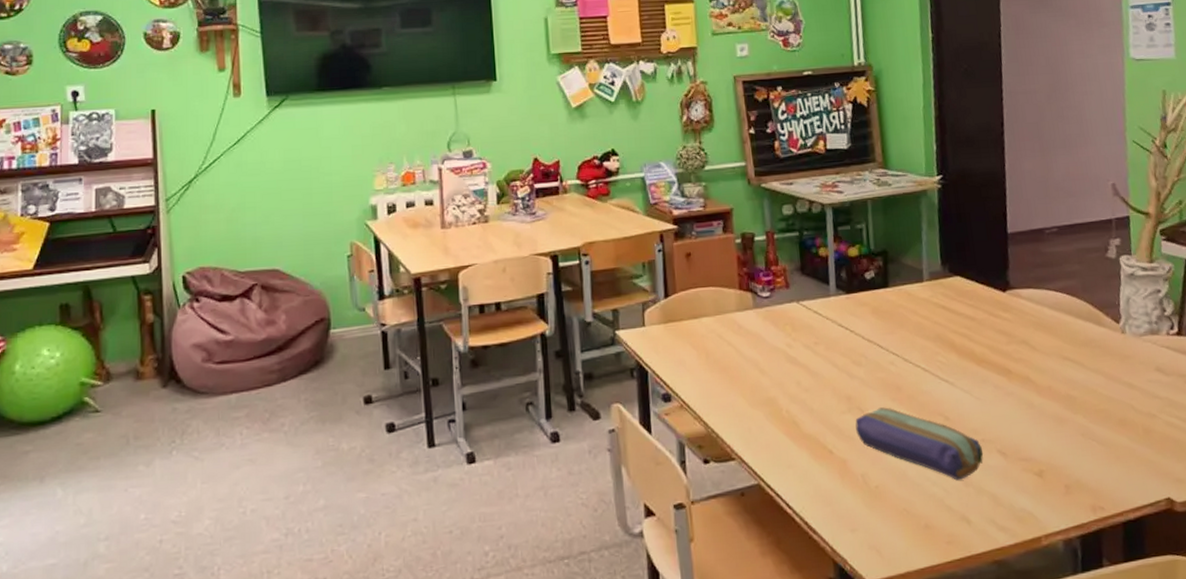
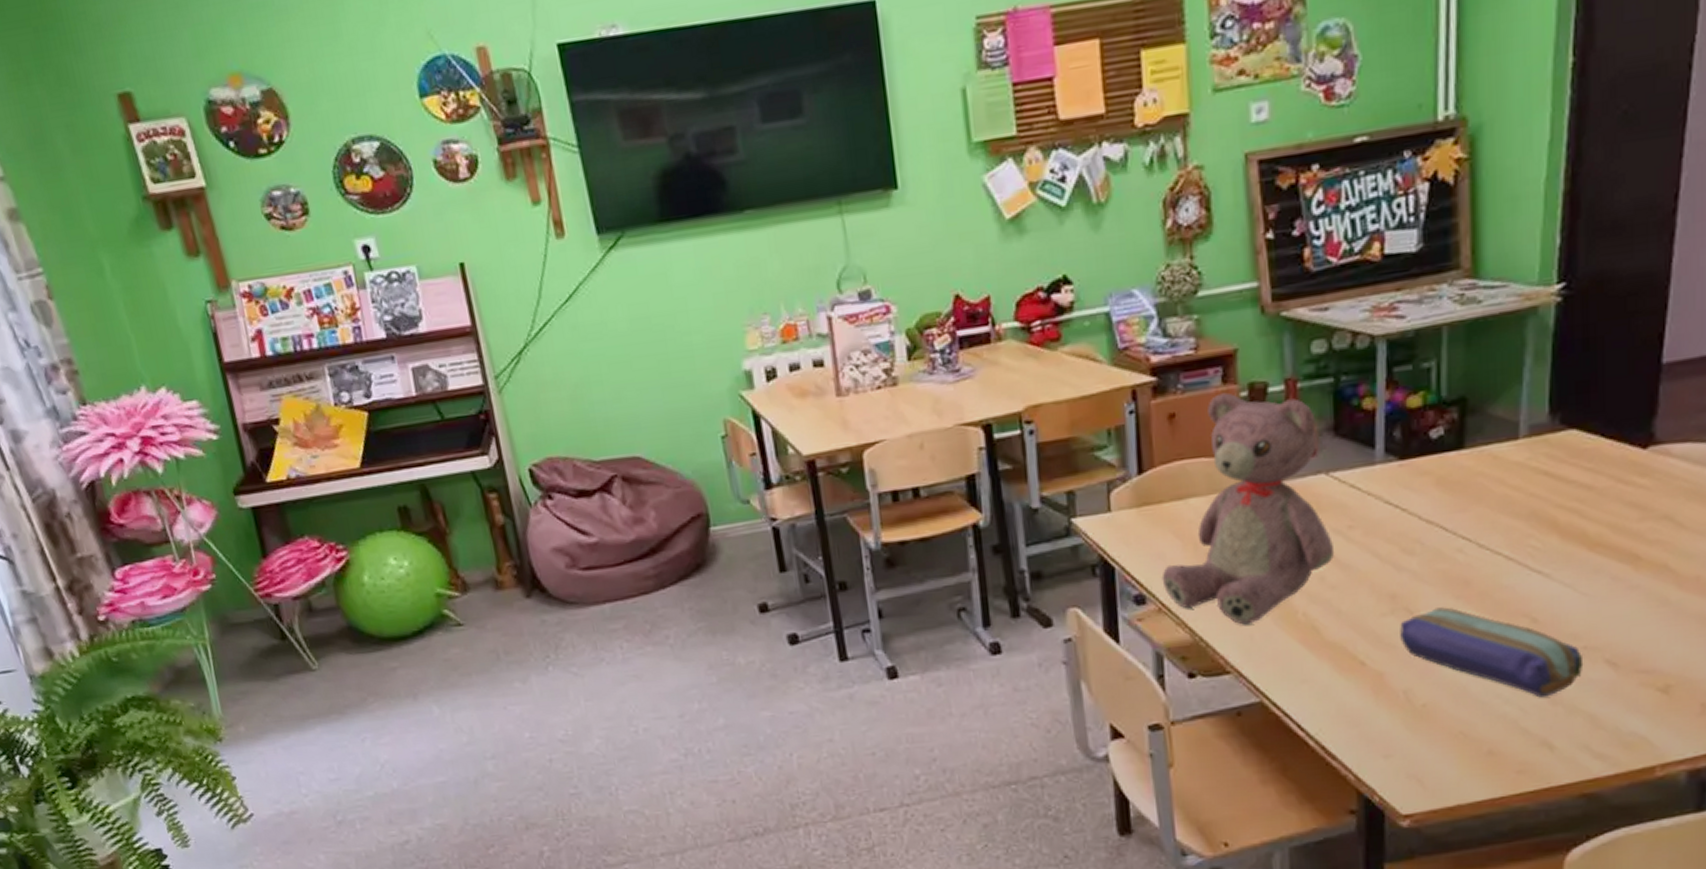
teddy bear: none [683,239,807,420] -> present [1161,392,1335,625]

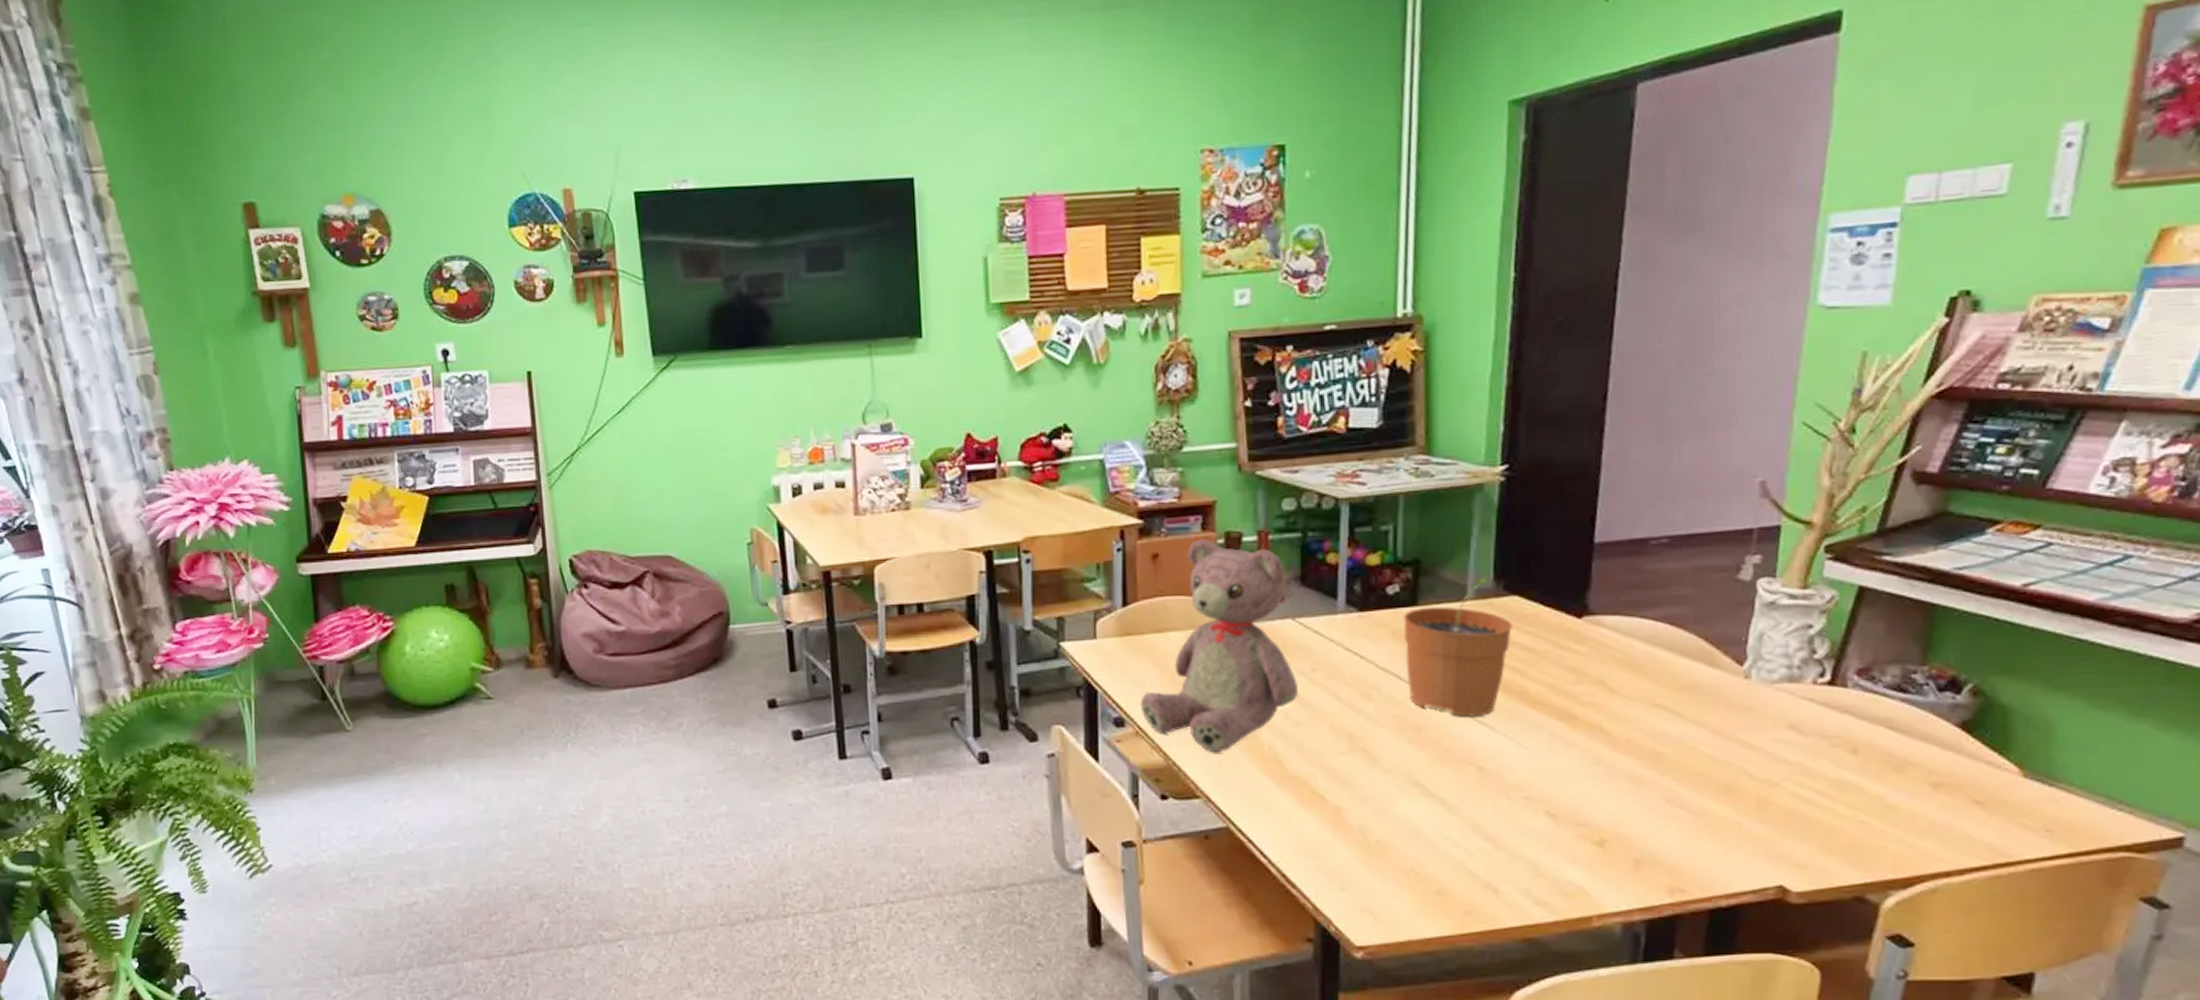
pencil case: present [1400,607,1584,698] -> none [1357,750,1526,843]
plant pot: none [1449,411,1571,567] -> present [1403,577,1514,717]

